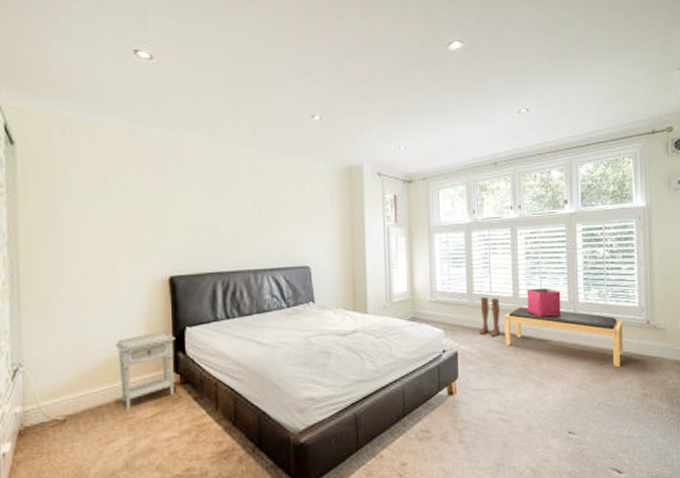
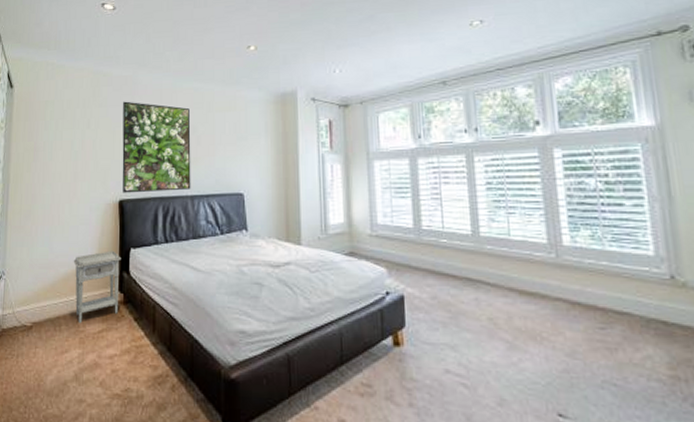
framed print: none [169,167,253,269] -> present [122,101,191,193]
boots: present [480,297,501,336] -> none [430,234,457,280]
bench: present [504,307,623,368] -> none [461,248,636,336]
storage bin: present [526,288,561,316] -> none [489,225,539,260]

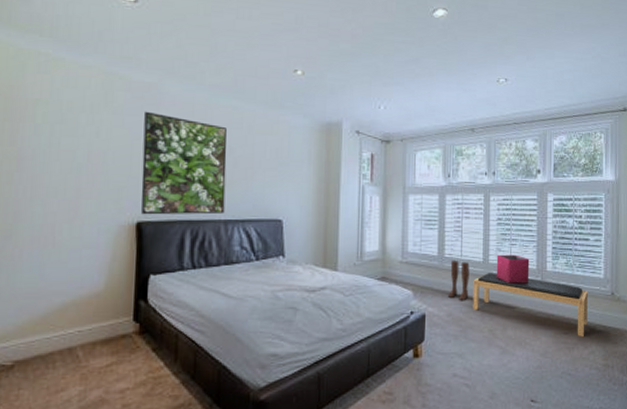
nightstand: present [73,250,121,324] -> none [73,277,138,359]
boots: none [430,234,457,280] -> present [448,261,470,300]
bench: none [461,248,636,336] -> present [473,273,588,338]
storage bin: none [489,225,539,260] -> present [496,254,530,282]

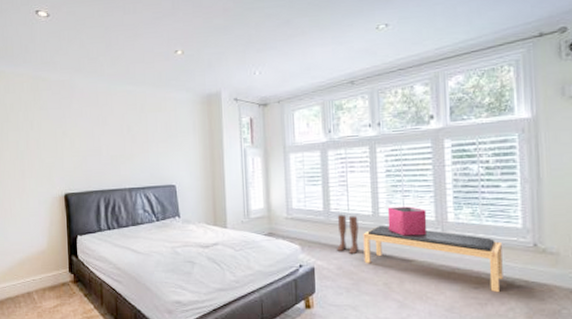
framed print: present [141,111,227,215] -> none [62,104,128,188]

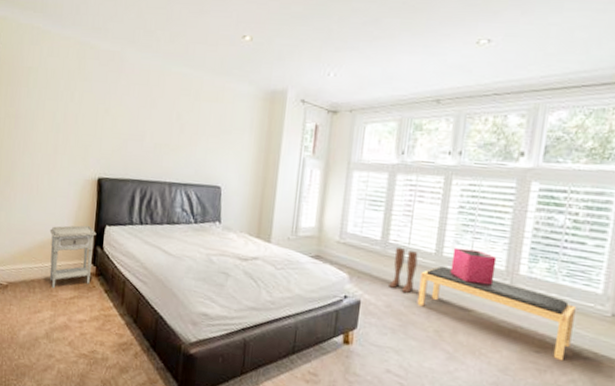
nightstand: none [27,238,70,301] -> present [49,225,96,289]

